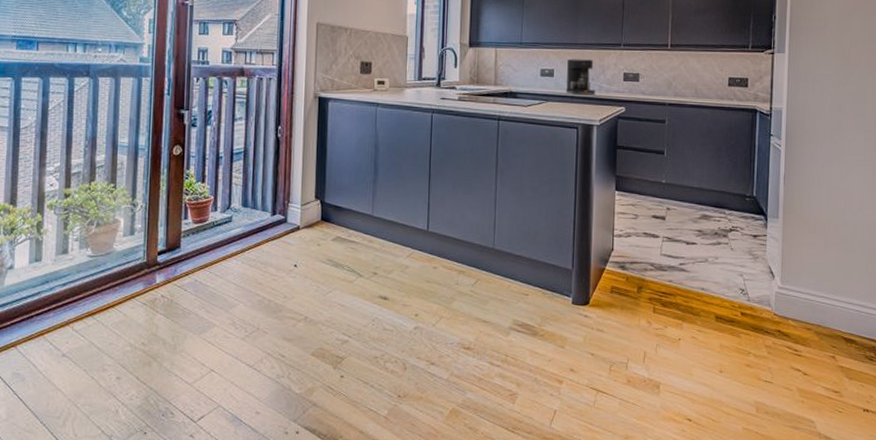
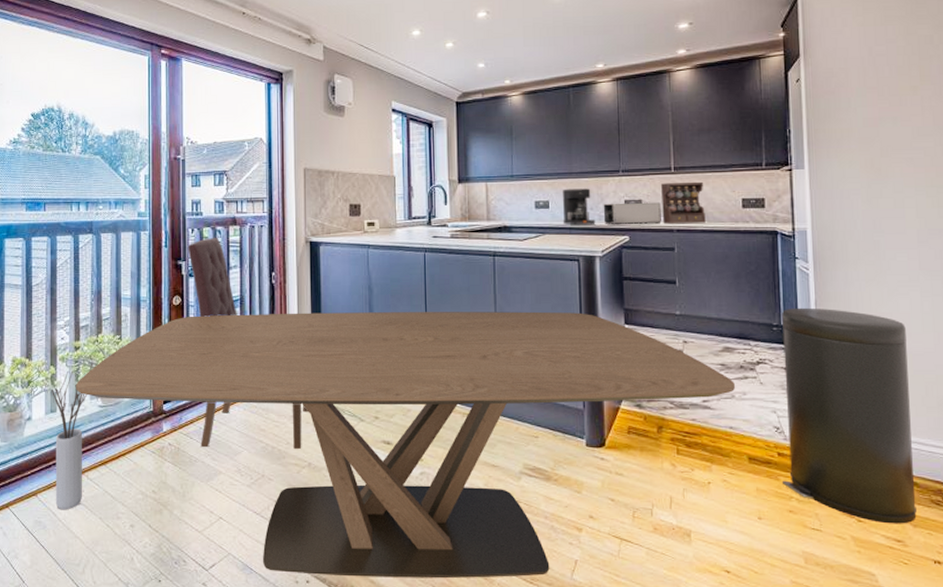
vase: none [36,211,85,362] -> present [51,363,94,510]
dining table: none [64,166,709,428] -> present [76,311,735,579]
dining chair: none [192,88,308,303] -> present [188,238,309,449]
toaster: none [603,75,656,97] -> present [603,202,661,225]
spice rack: none [657,59,696,99] -> present [661,181,706,225]
pedal bin: none [742,180,858,377] -> present [781,307,917,524]

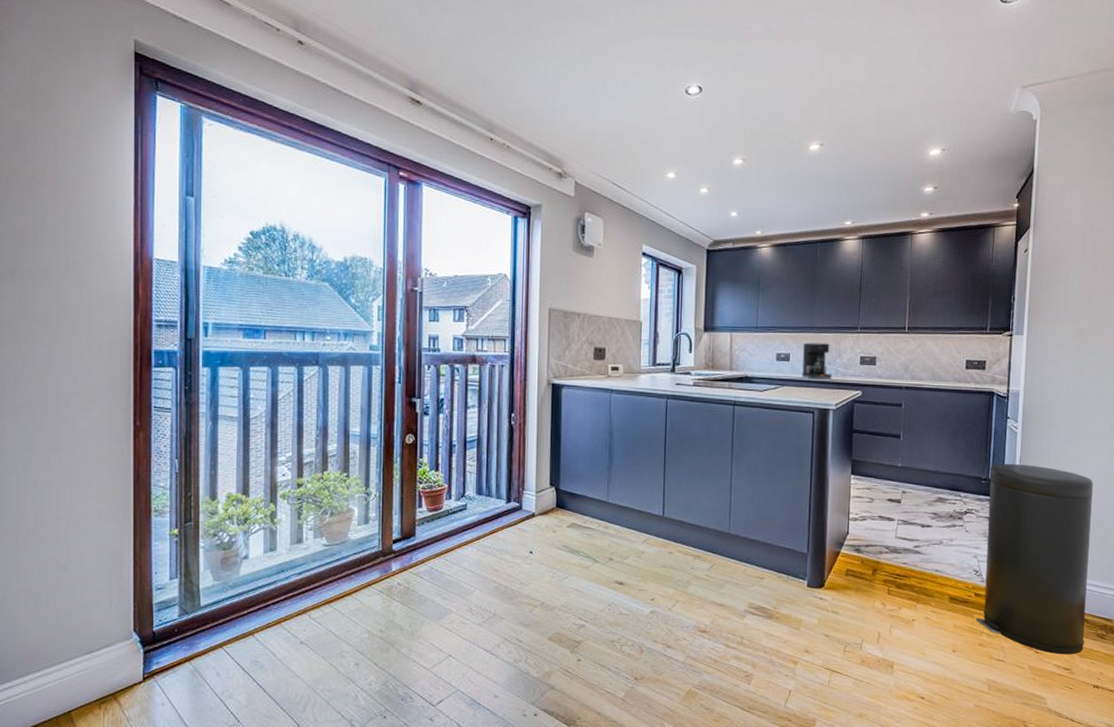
vase: present [51,363,94,510] -> none [270,501,318,650]
dining table: present [76,311,735,579] -> none [298,455,944,709]
dining chair: present [188,238,309,449] -> none [423,376,544,589]
toaster: present [603,202,661,225] -> none [839,358,893,381]
spice rack: present [661,181,706,225] -> none [893,341,934,382]

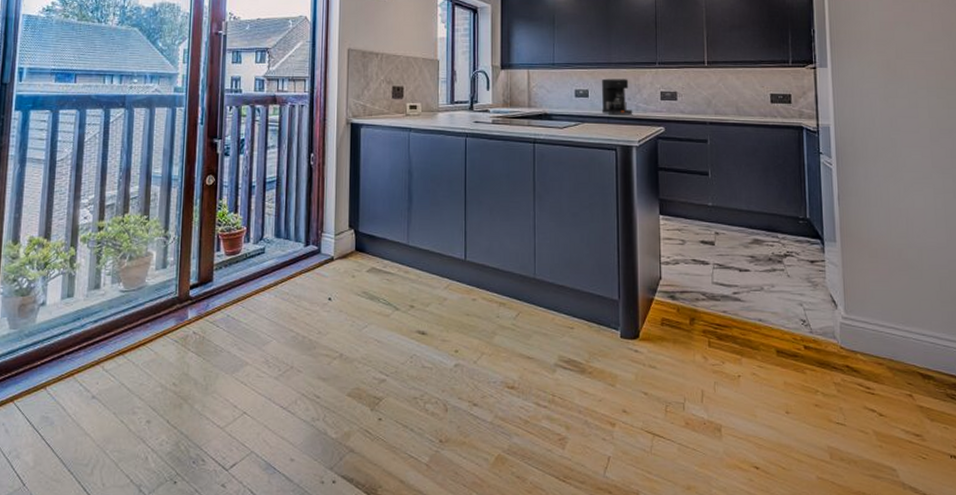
pedal bin: present [975,463,1093,655] -> none [808,201,934,418]

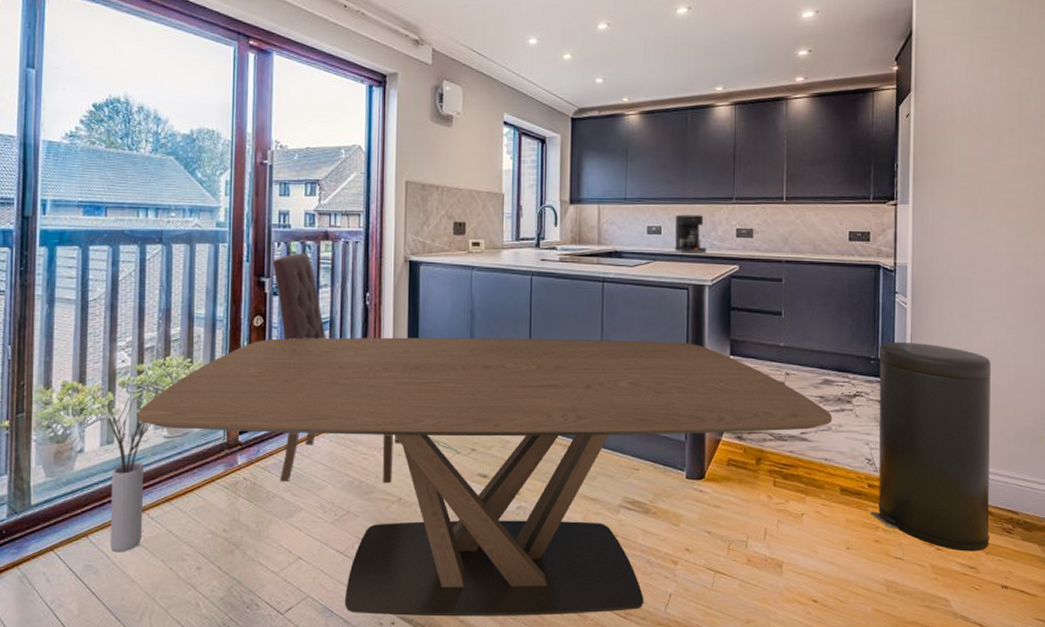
vase: none [65,245,117,405] -> present [107,389,159,553]
dining table: none [97,196,764,477] -> present [138,337,832,617]
dining chair: none [225,116,343,339] -> present [273,253,401,483]
pedal bin: none [808,201,934,418] -> present [870,341,991,552]

